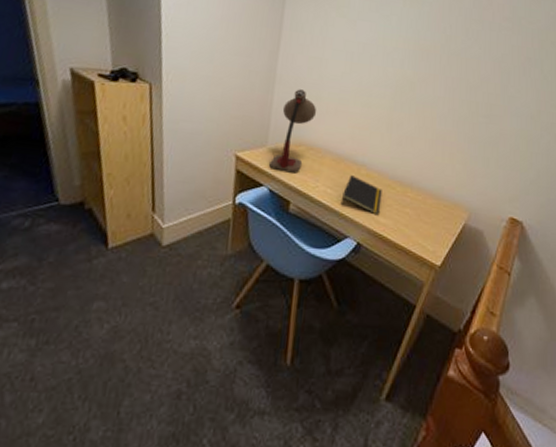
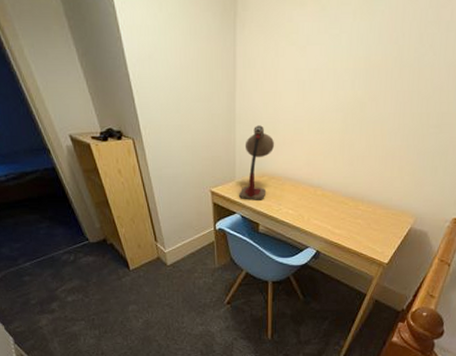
notepad: present [340,175,382,216] -> none [301,197,336,228]

